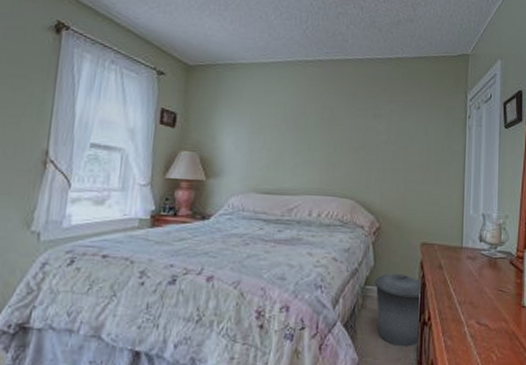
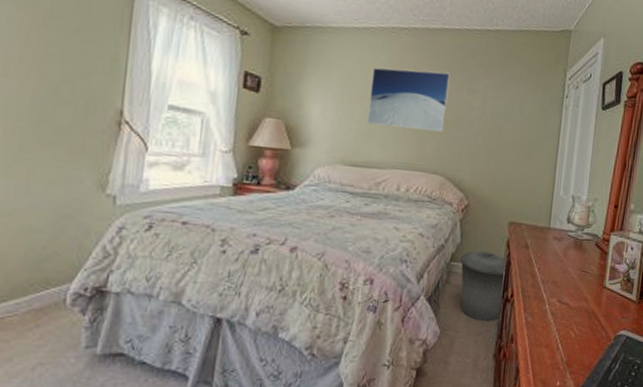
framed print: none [277,98,355,157] -> present [367,67,450,132]

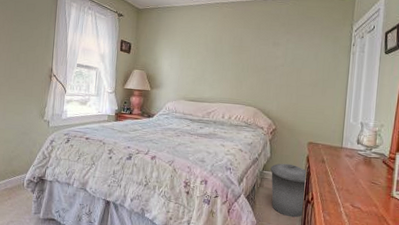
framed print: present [367,67,450,132] -> none [200,32,259,75]

